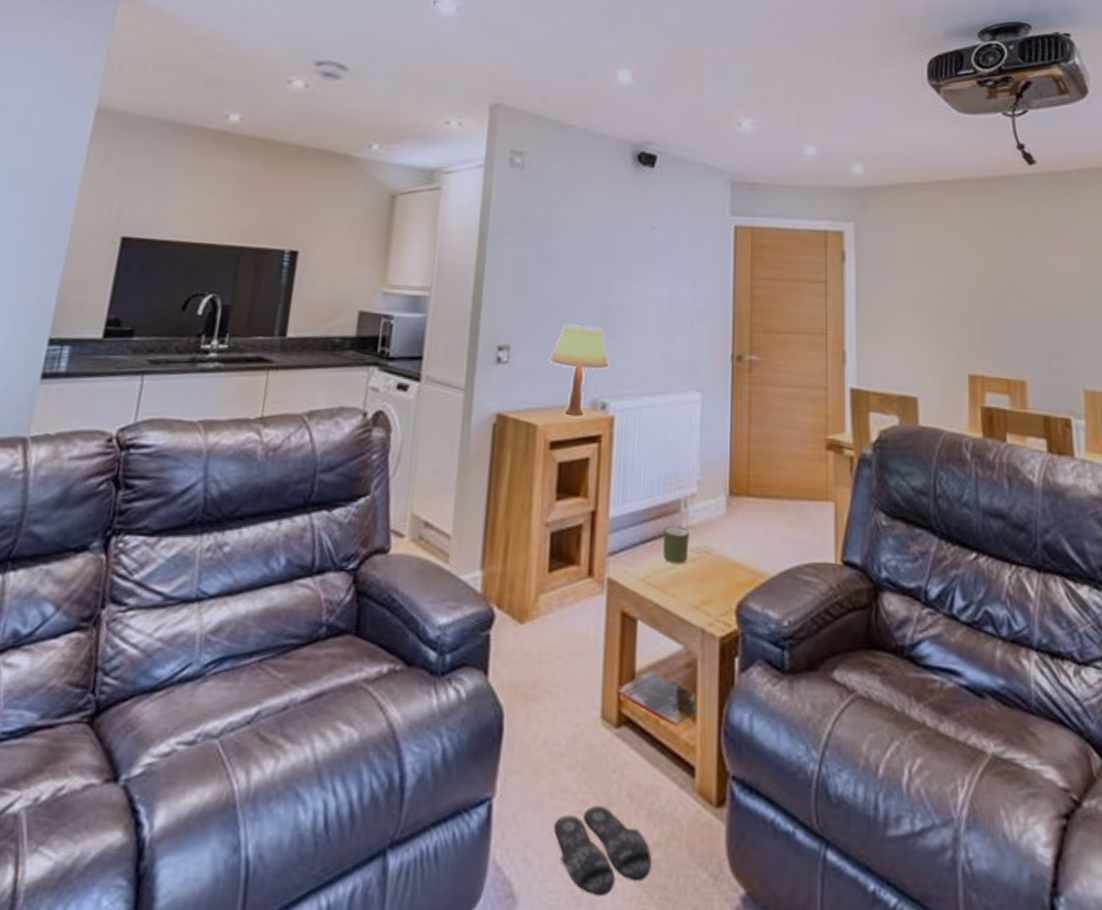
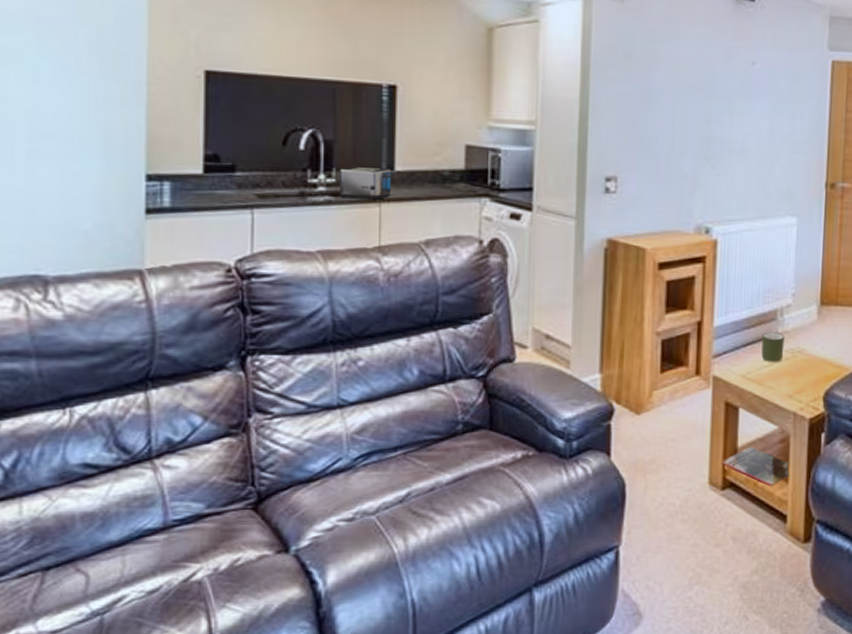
toaster: none [229,332,284,367] -> present [339,166,392,200]
table lamp: present [550,324,609,417] -> none [656,155,712,240]
slippers: present [554,805,651,895] -> none [672,547,750,608]

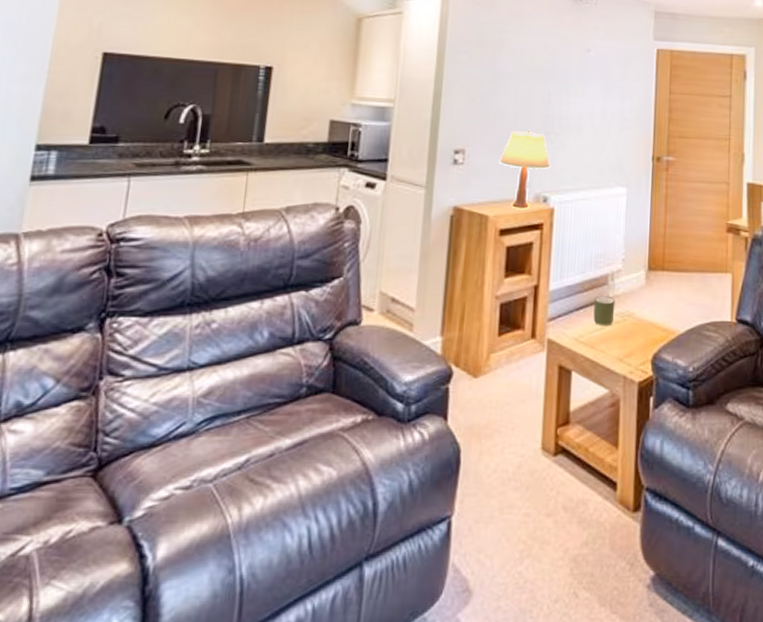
toaster: present [339,166,392,200] -> none [210,138,261,169]
table lamp: none [656,155,712,240] -> present [500,131,550,209]
magazine: present [720,446,790,486] -> none [553,410,620,452]

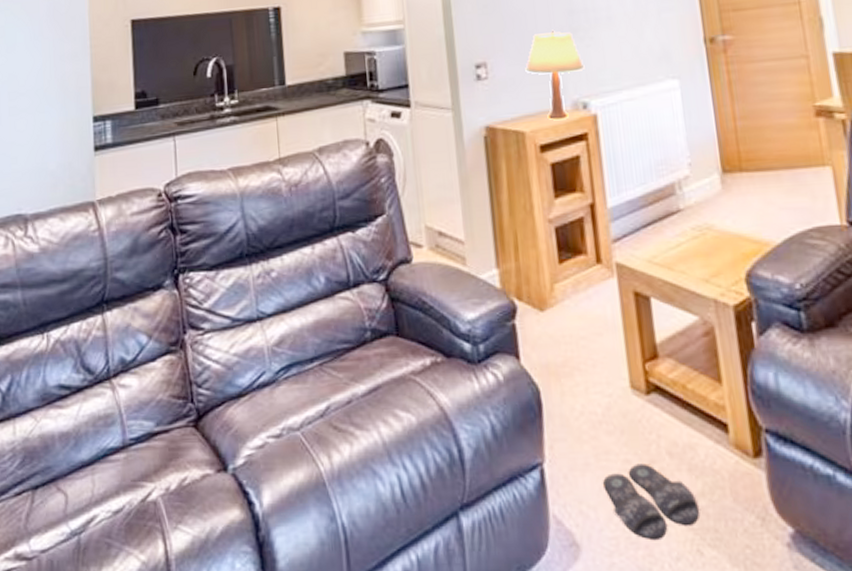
slippers: none [503,517,581,584] -> present [603,463,699,539]
mug: present [593,297,615,327] -> none [662,209,690,244]

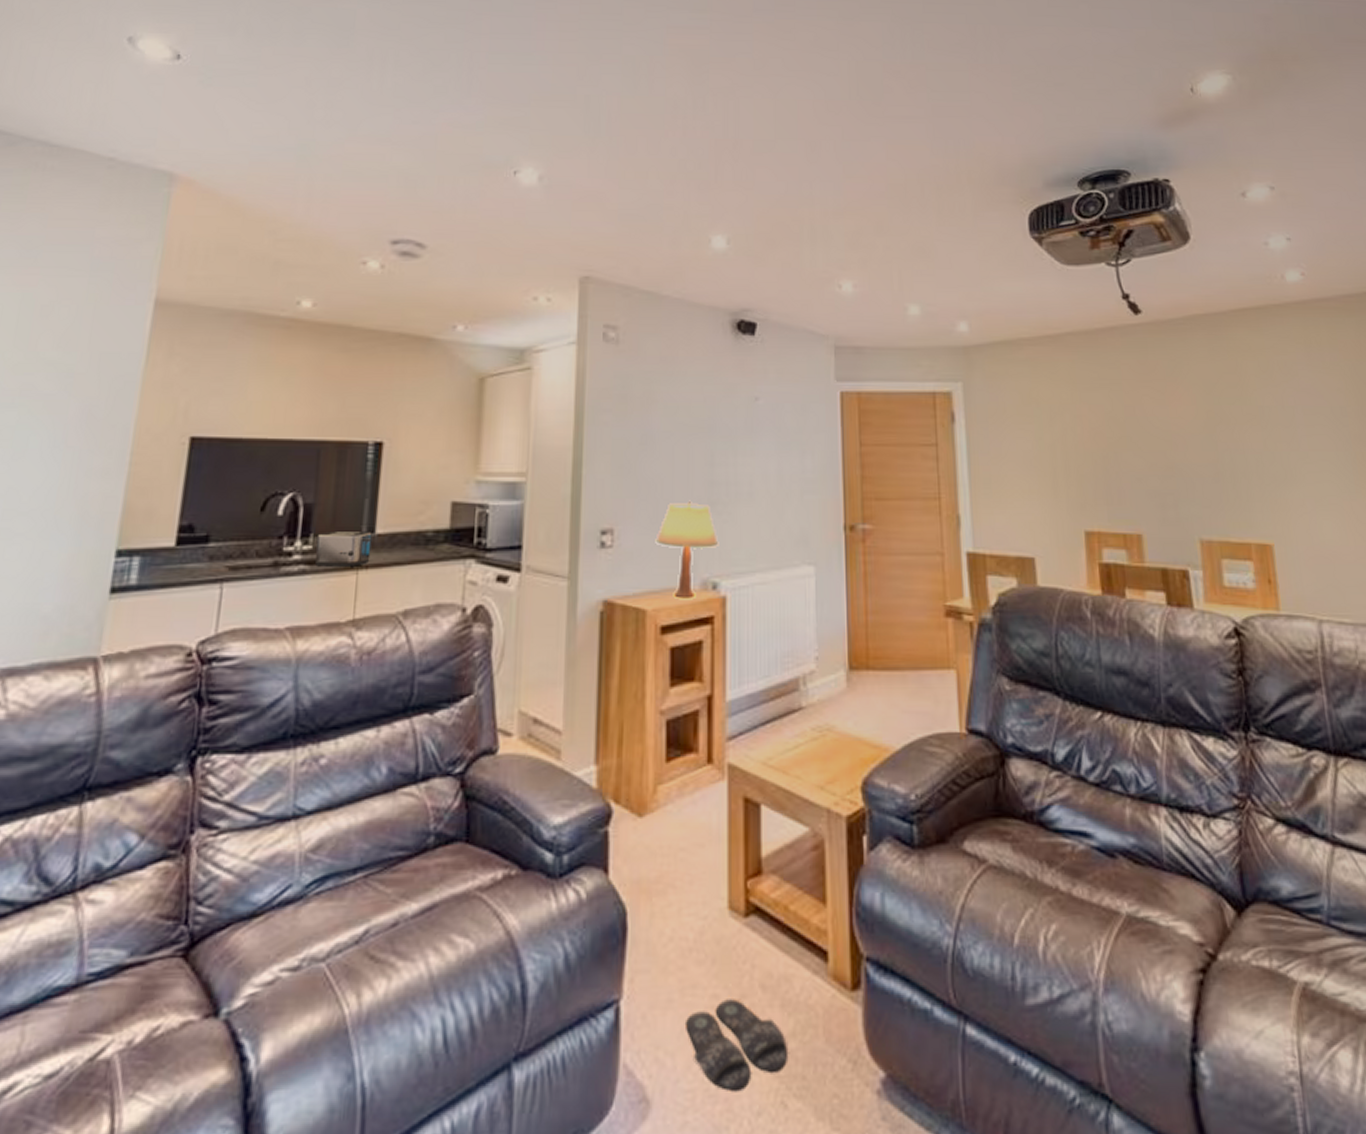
toaster: none [240,84,285,117] -> present [314,530,372,567]

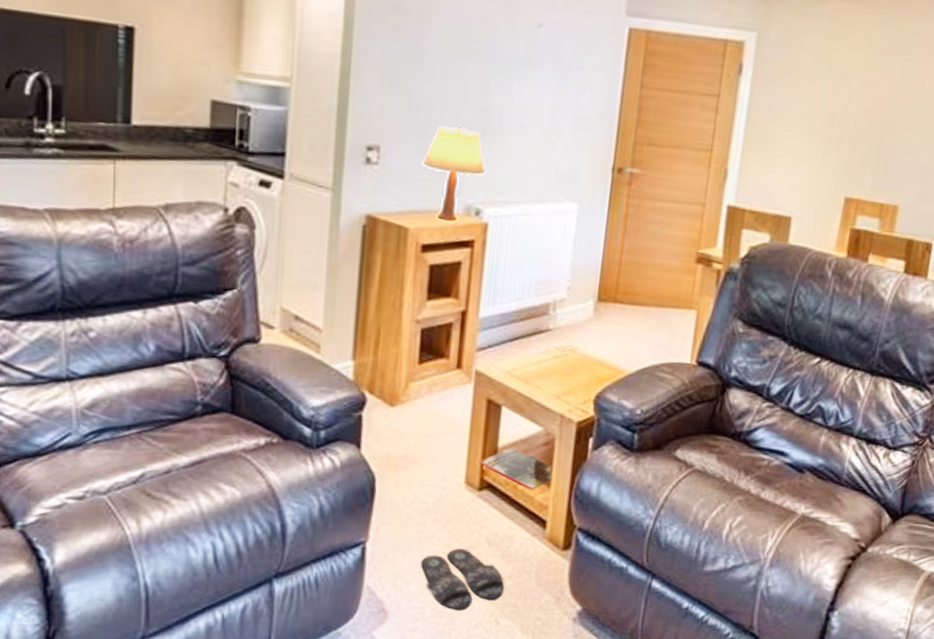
toaster: present [314,530,372,567] -> none [68,116,128,156]
magazine: none [741,856,828,911] -> present [478,447,554,490]

